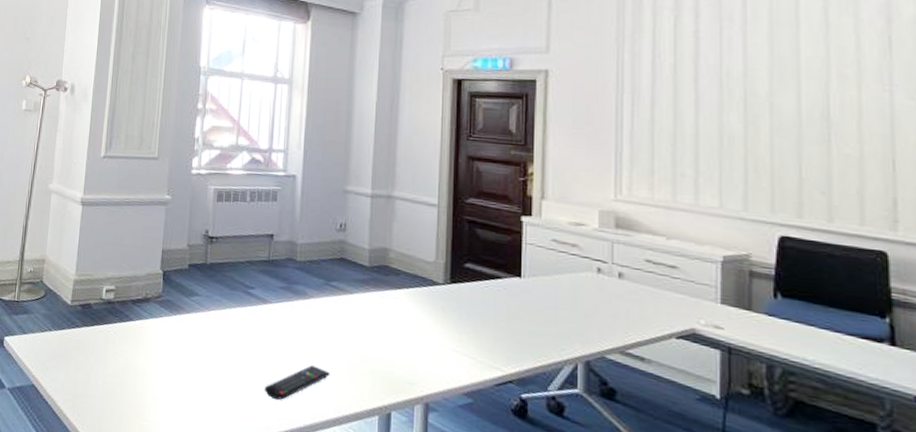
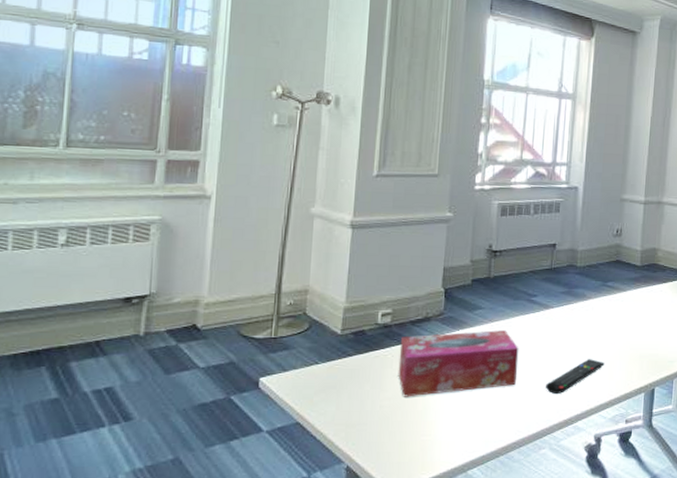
tissue box: none [119,314,236,382] -> present [398,330,519,397]

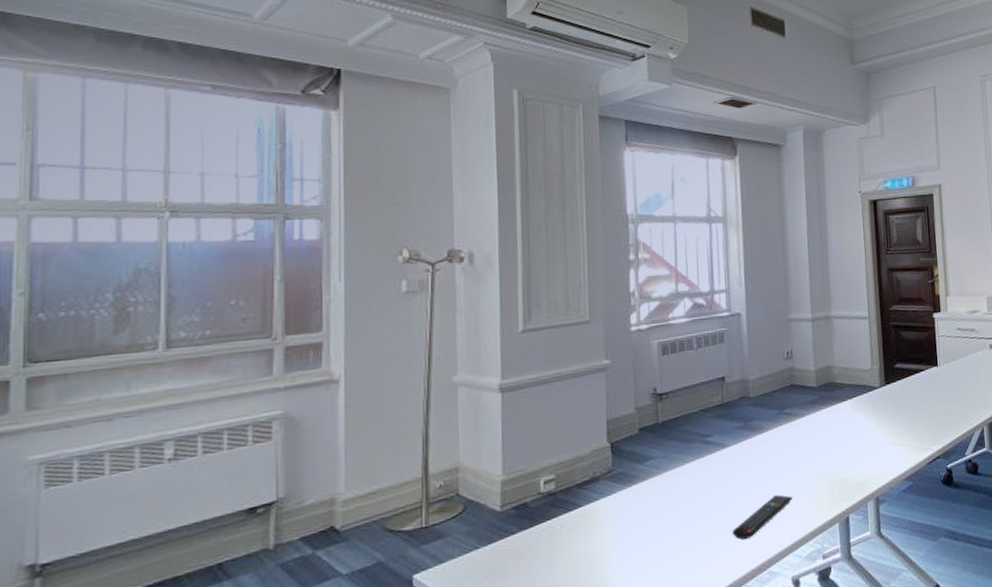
tissue box: present [398,330,519,397] -> none [568,478,701,571]

